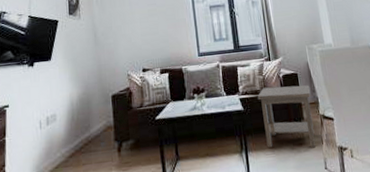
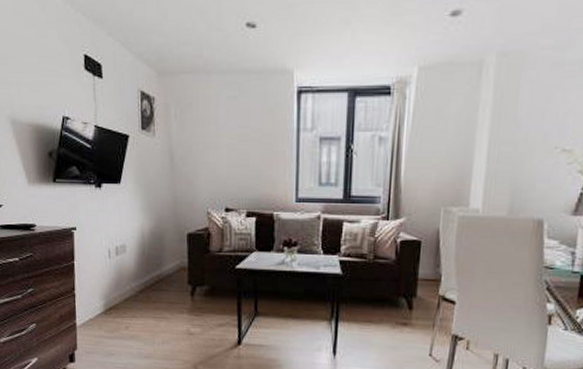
side table: present [257,85,316,148] -> none [362,252,434,331]

